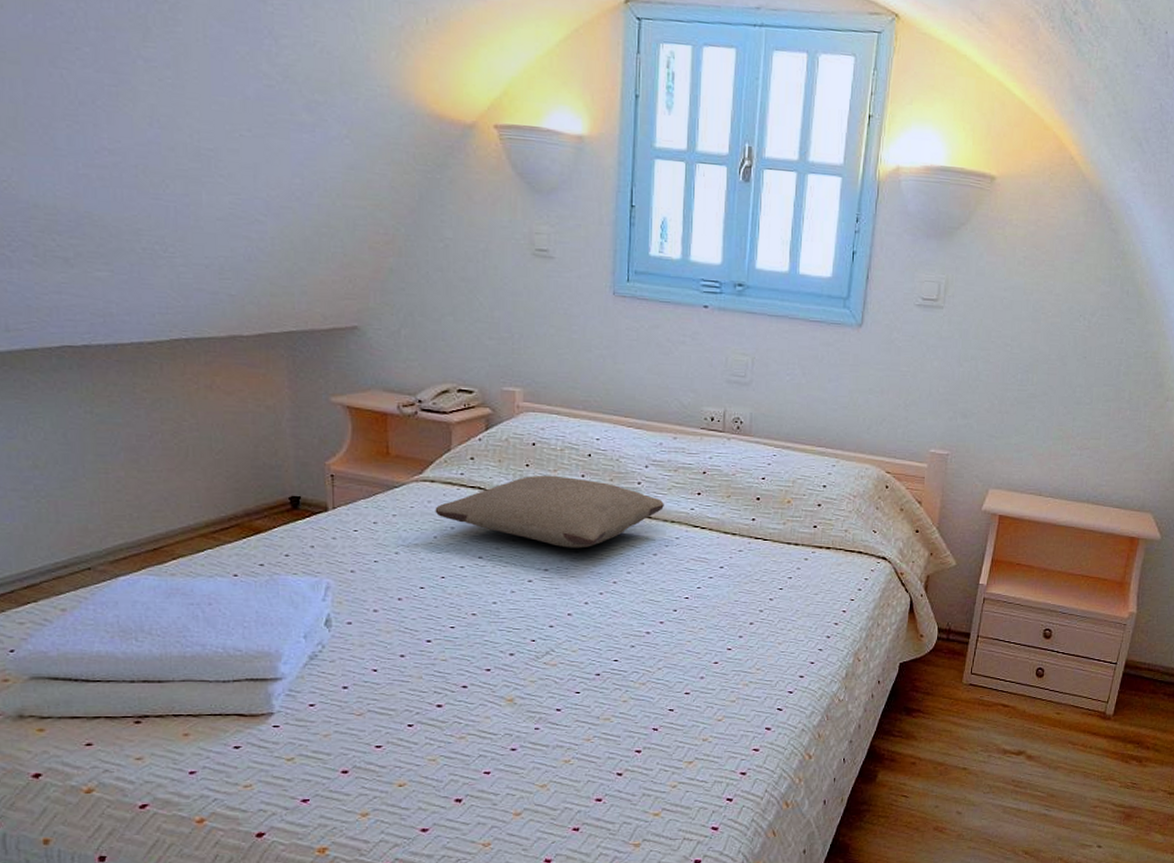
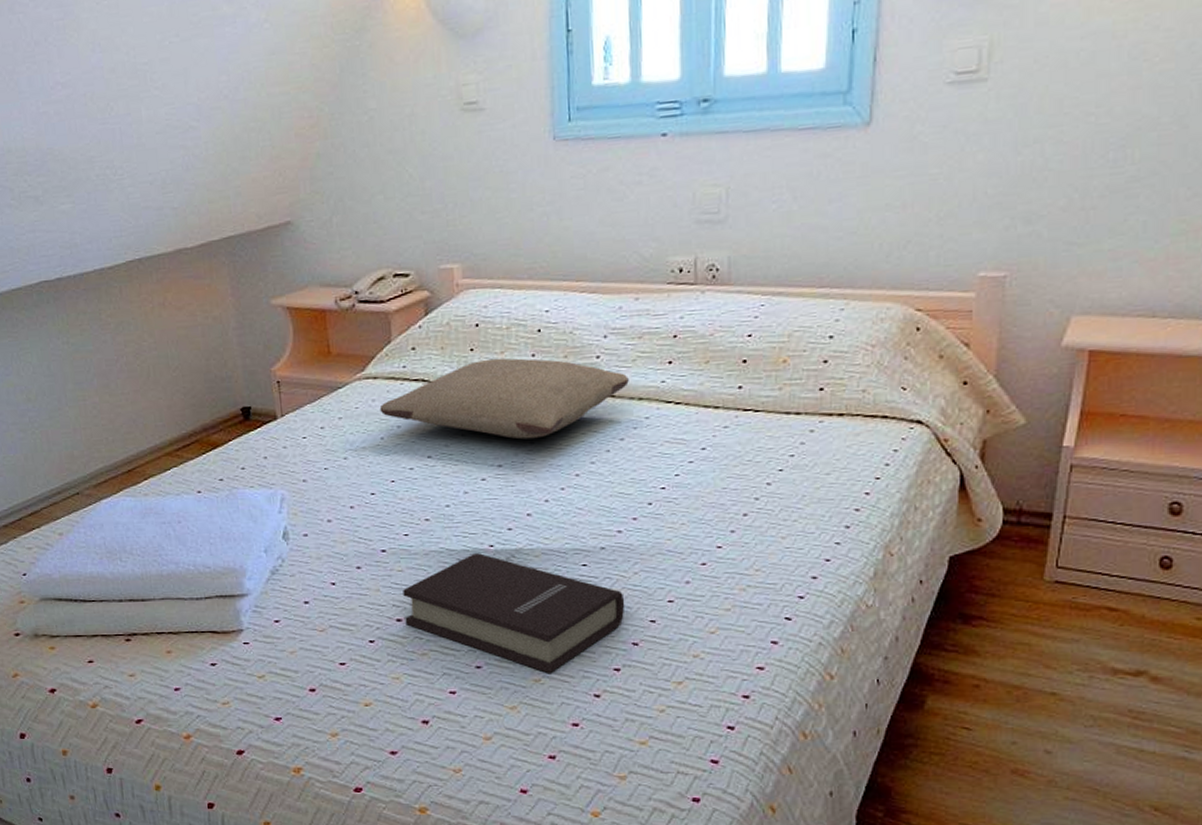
book: none [445,647,649,756] -> present [403,553,625,674]

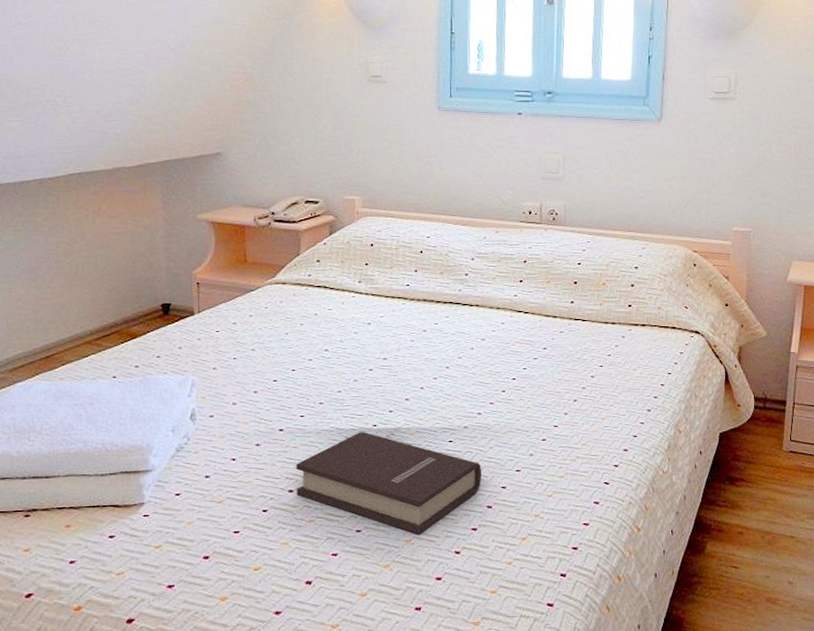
pillow: present [379,358,629,440] -> none [286,272,490,338]

